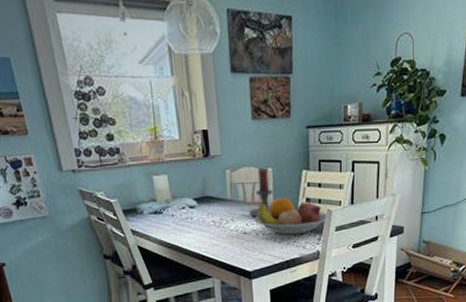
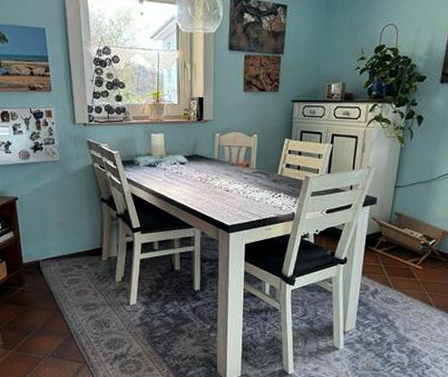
candle holder: present [248,168,274,217] -> none [232,134,257,177]
fruit bowl: present [254,197,328,235] -> none [236,161,306,196]

